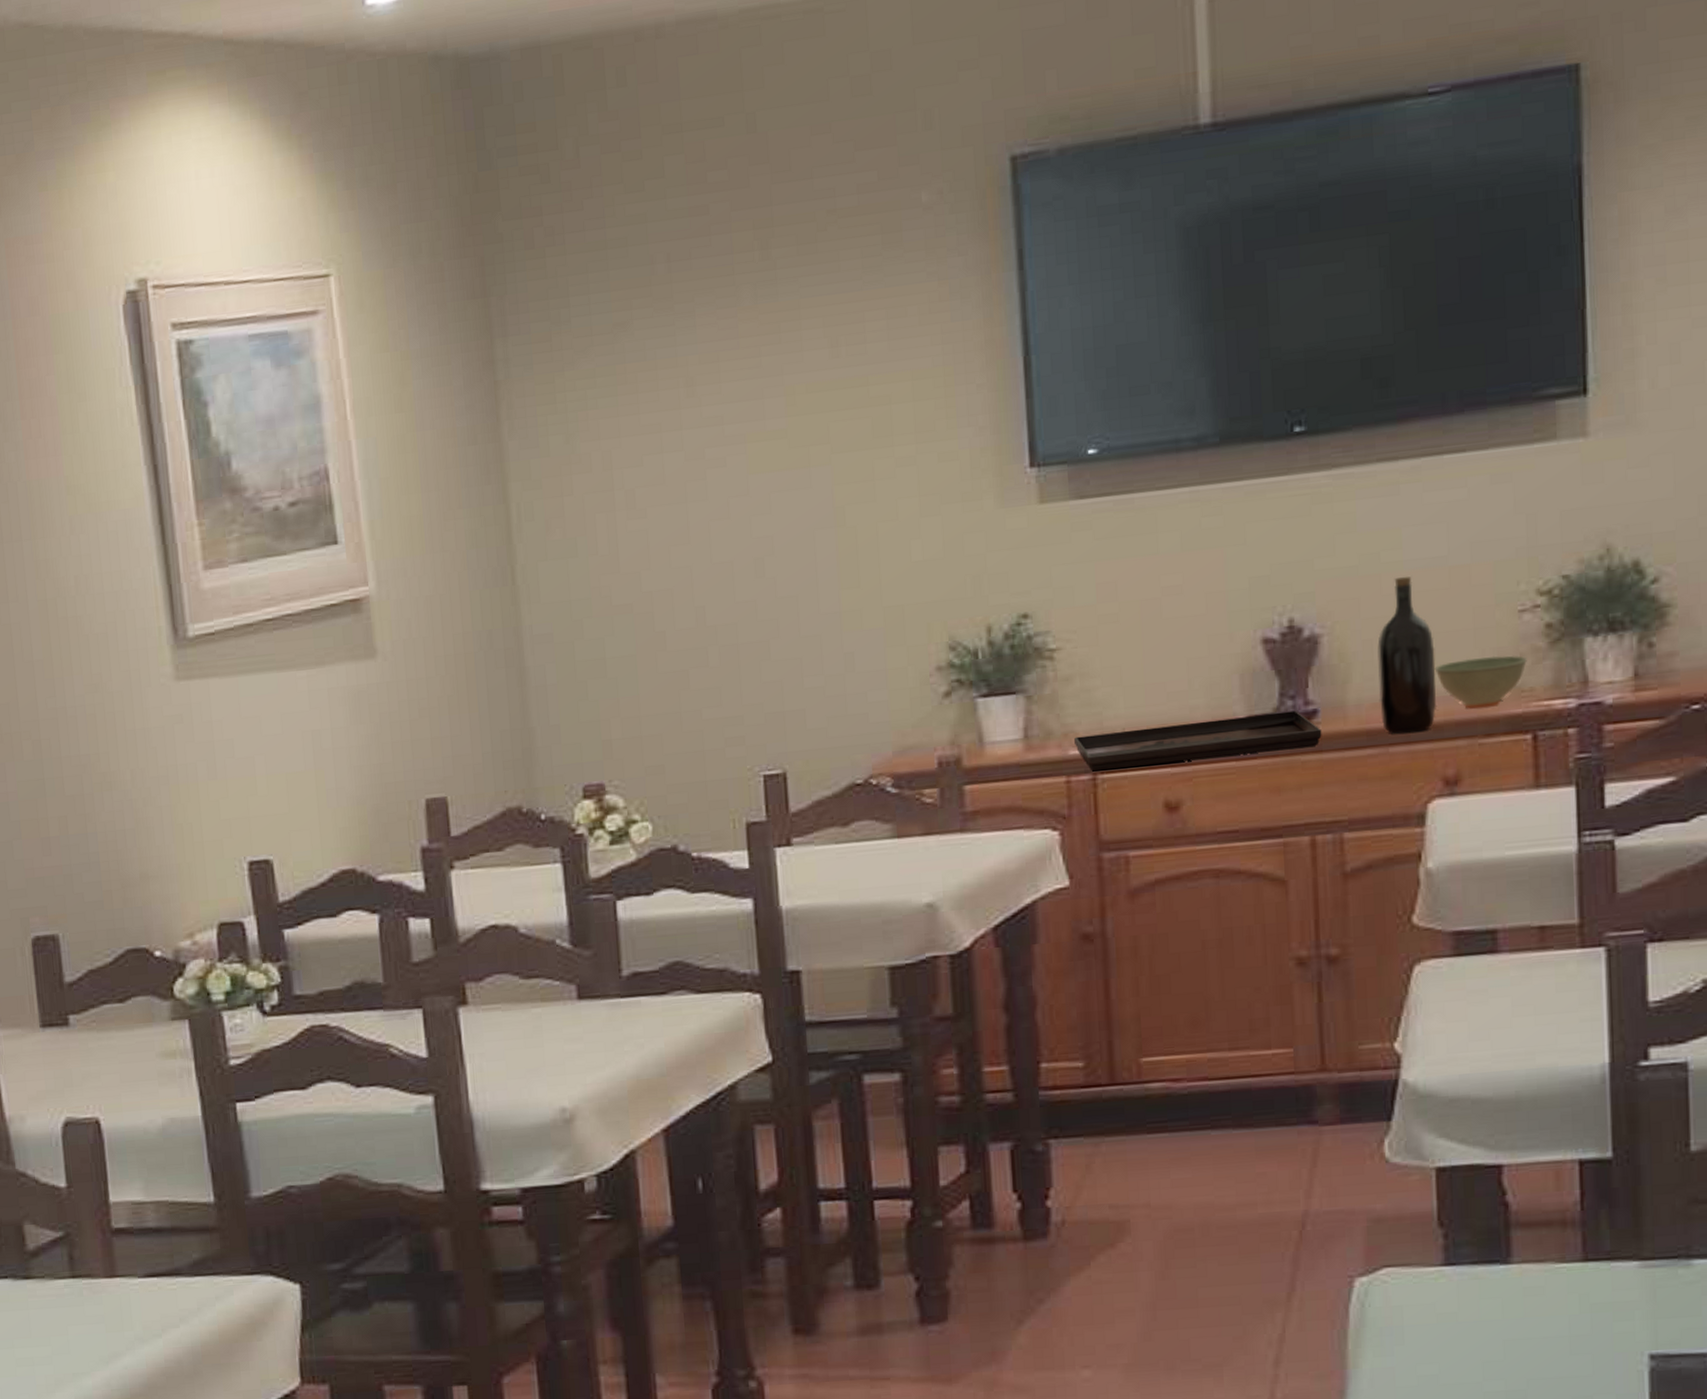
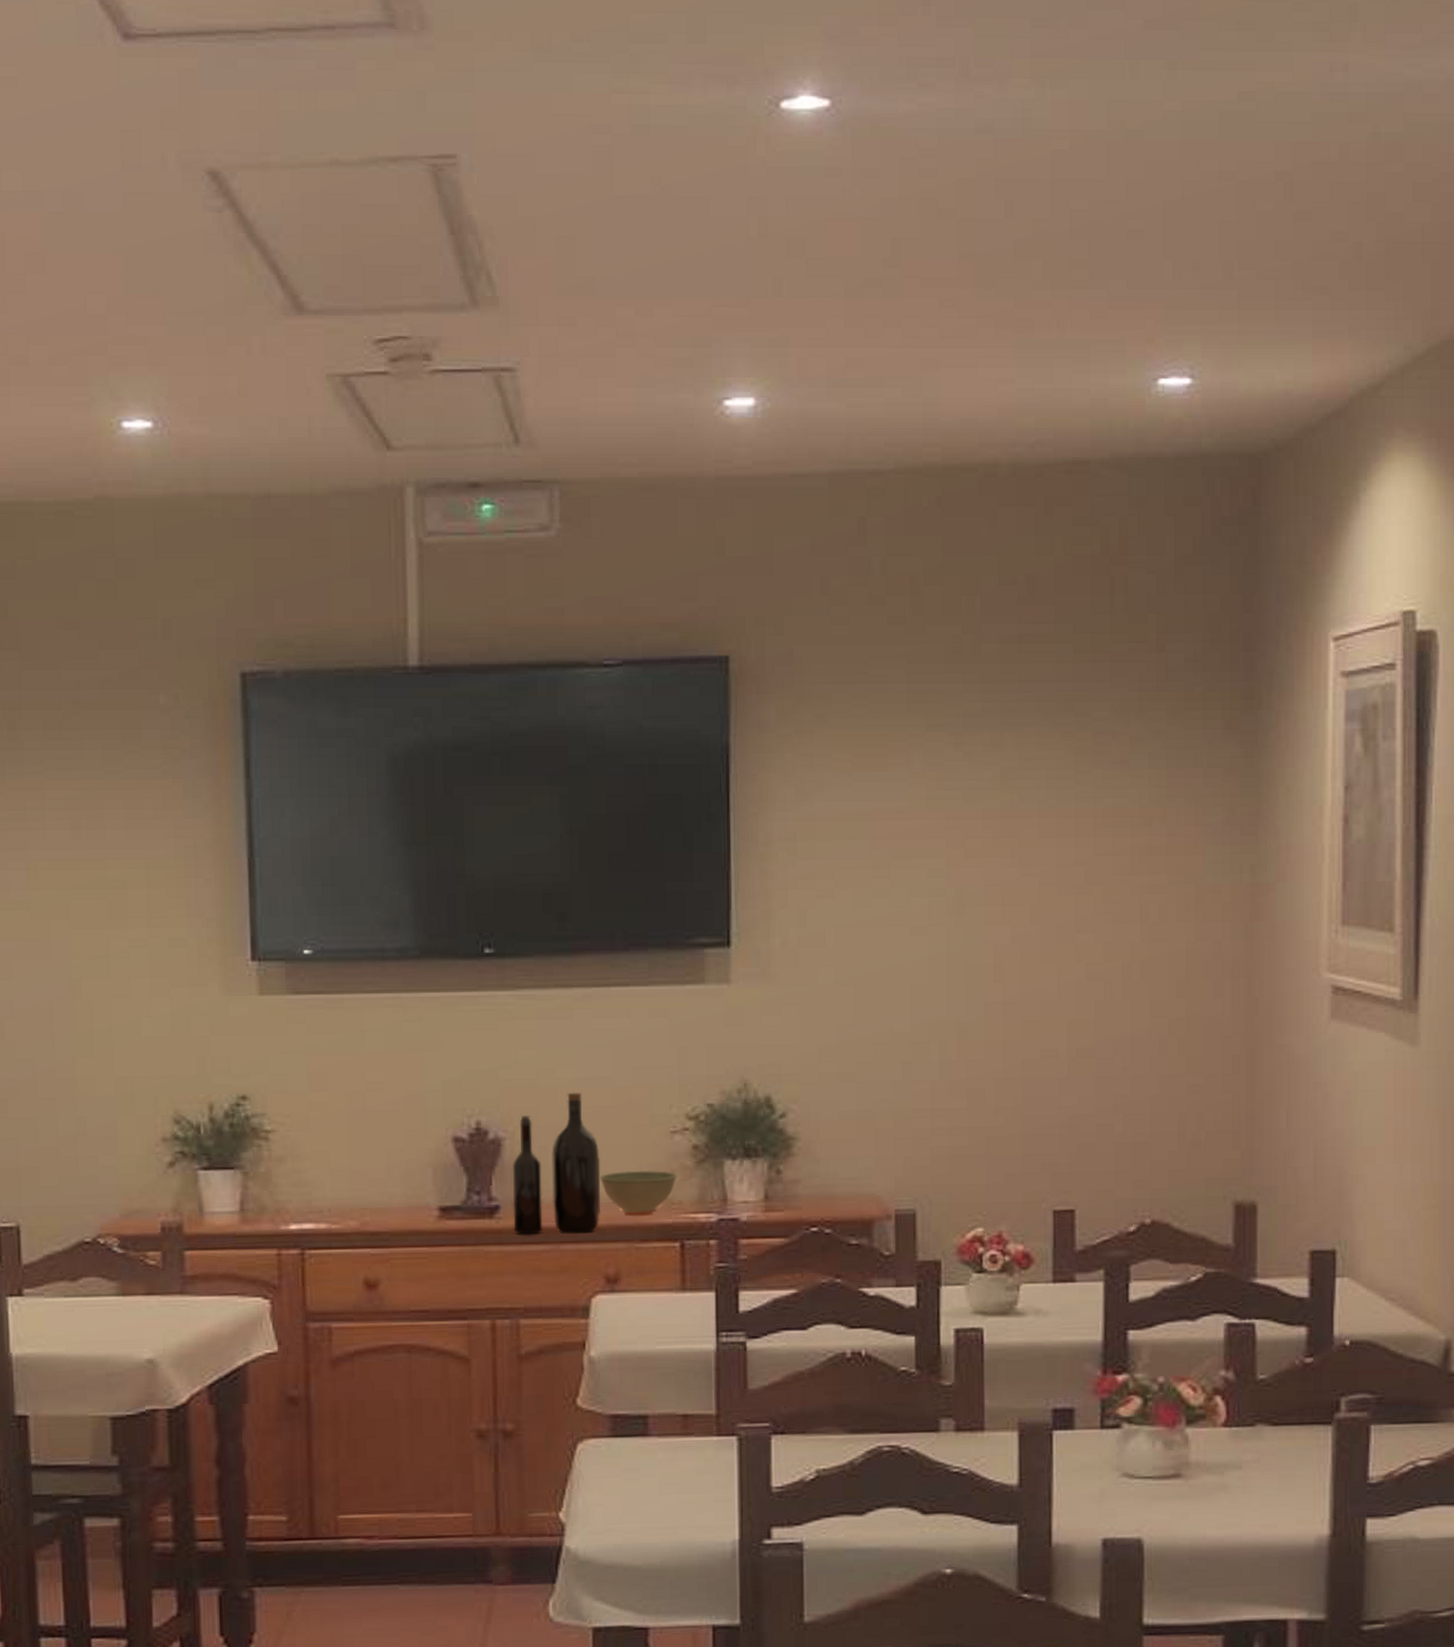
serving tray: present [1074,710,1322,772] -> none [286,1205,503,1247]
wine bottle: none [1331,606,1369,740] -> present [512,1115,543,1235]

